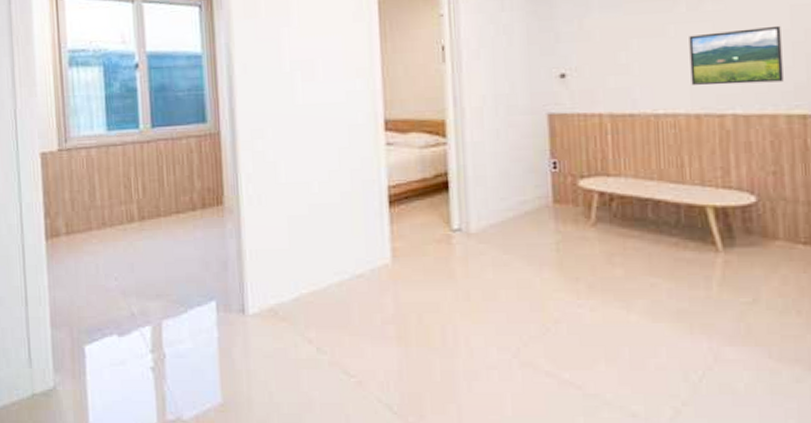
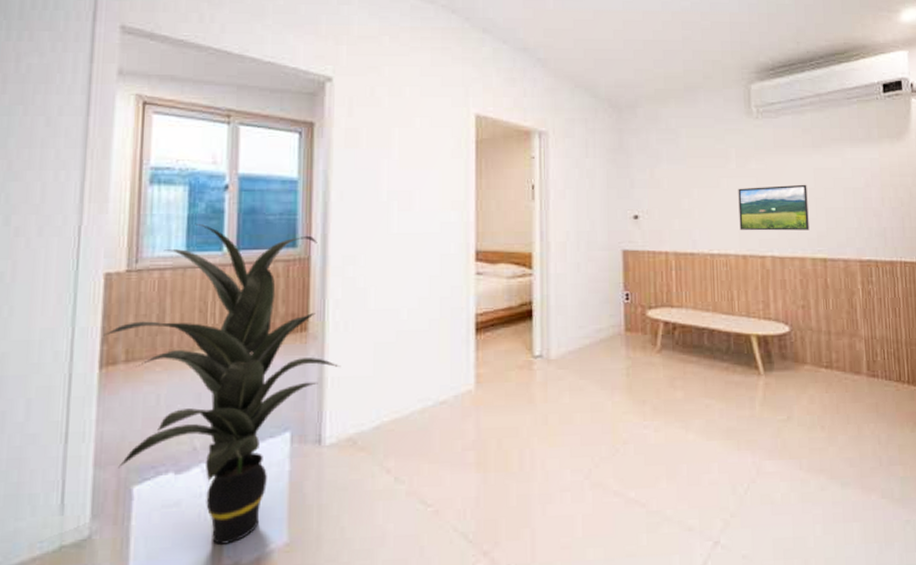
indoor plant: none [45,102,258,401] -> present [103,223,341,545]

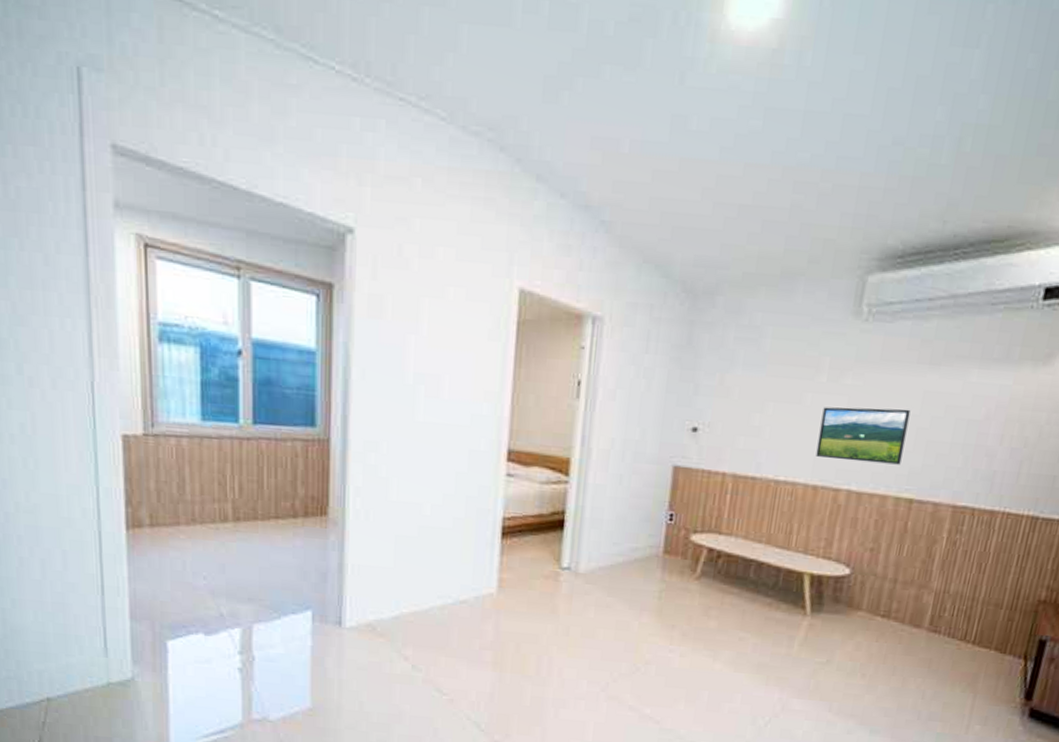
indoor plant: present [103,223,341,545] -> none [127,390,361,702]

